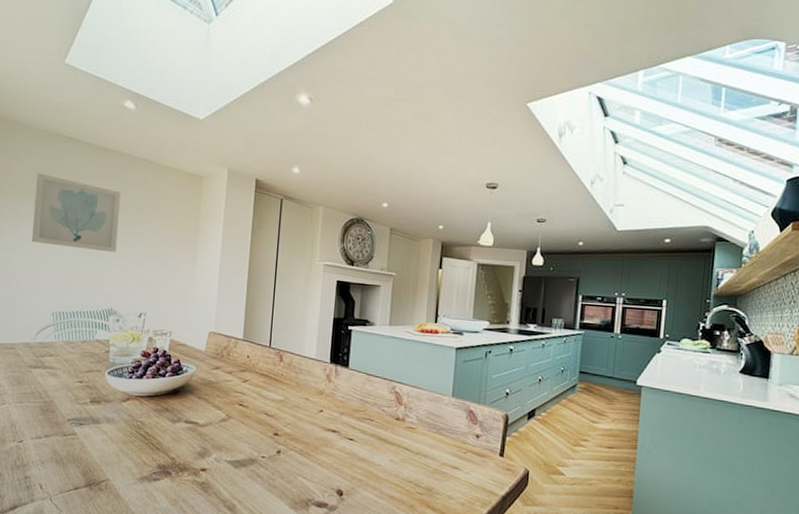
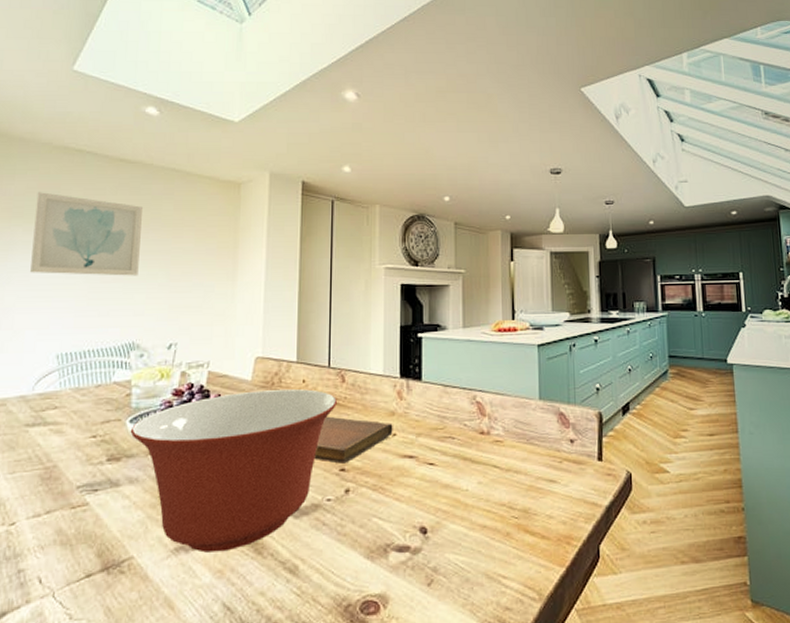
mixing bowl: none [108,360,276,486] -> present [130,389,338,553]
notebook: none [253,388,321,430] -> present [314,416,393,464]

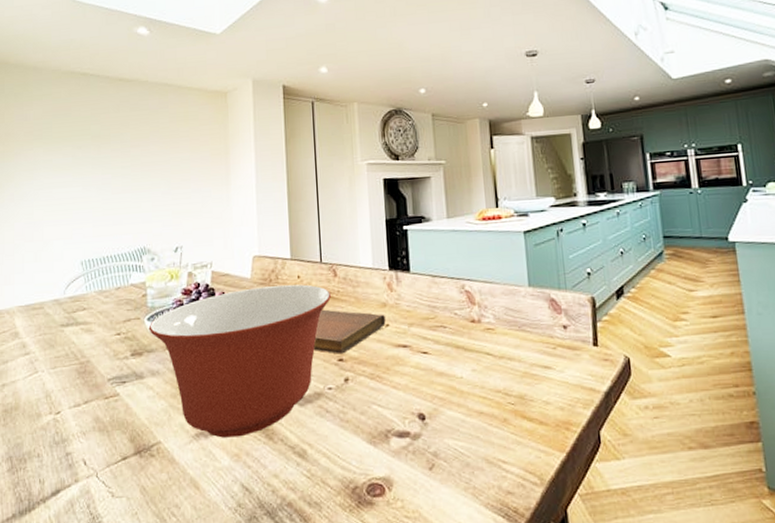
wall art: present [30,192,142,276] -> none [52,115,144,189]

